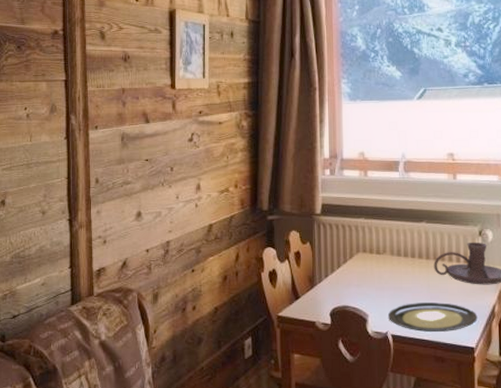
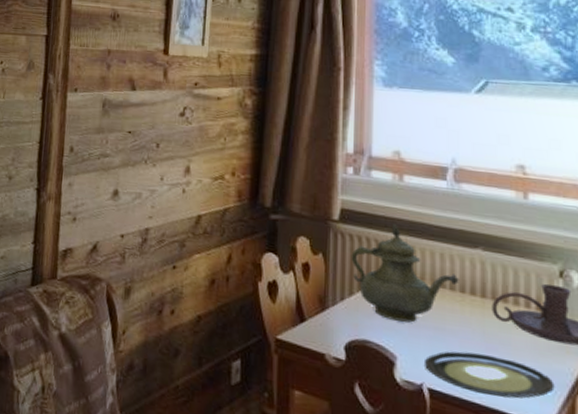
teapot: none [331,211,410,287] -> present [351,224,459,323]

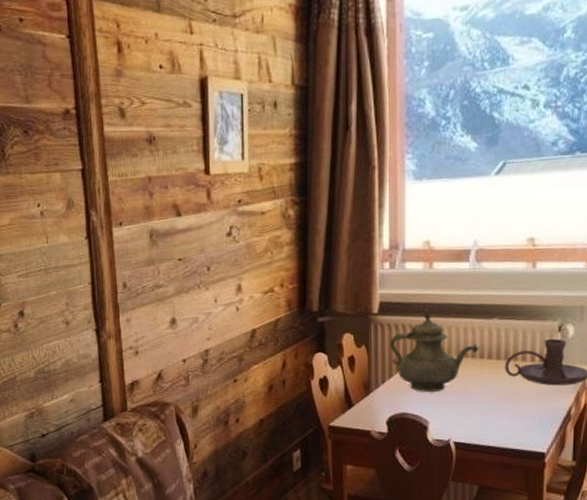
plate: present [425,351,555,399] -> none [452,406,551,438]

